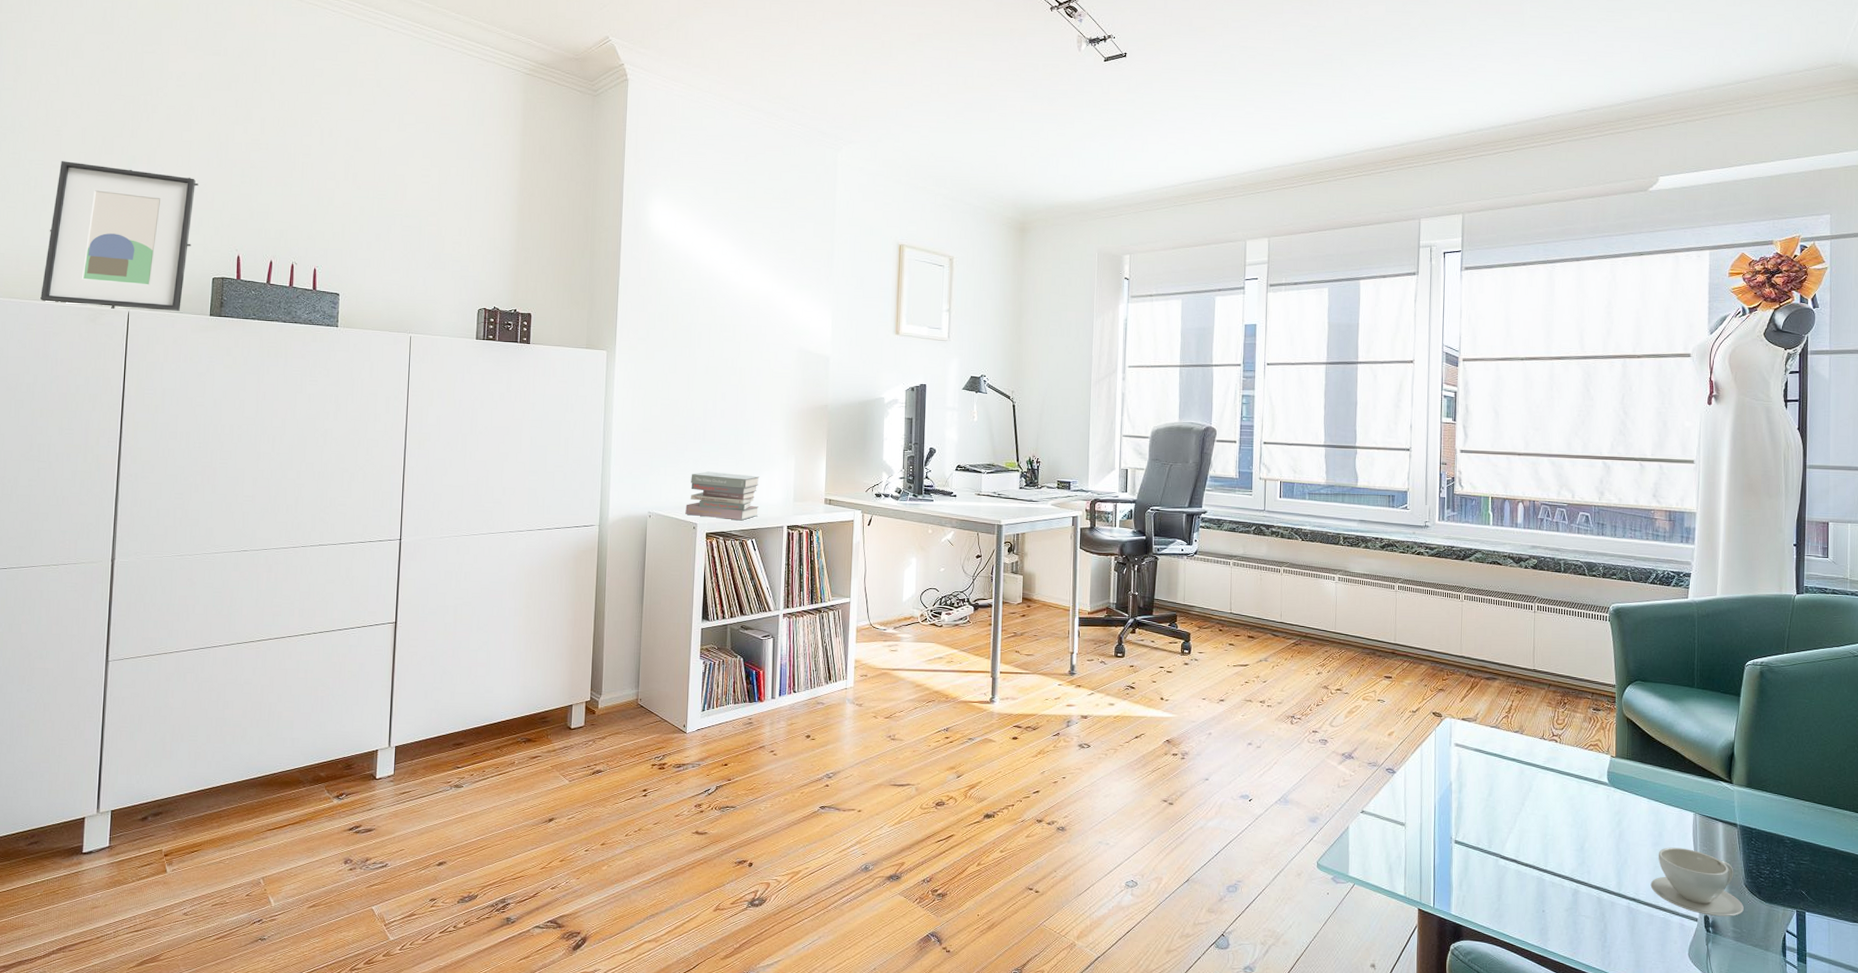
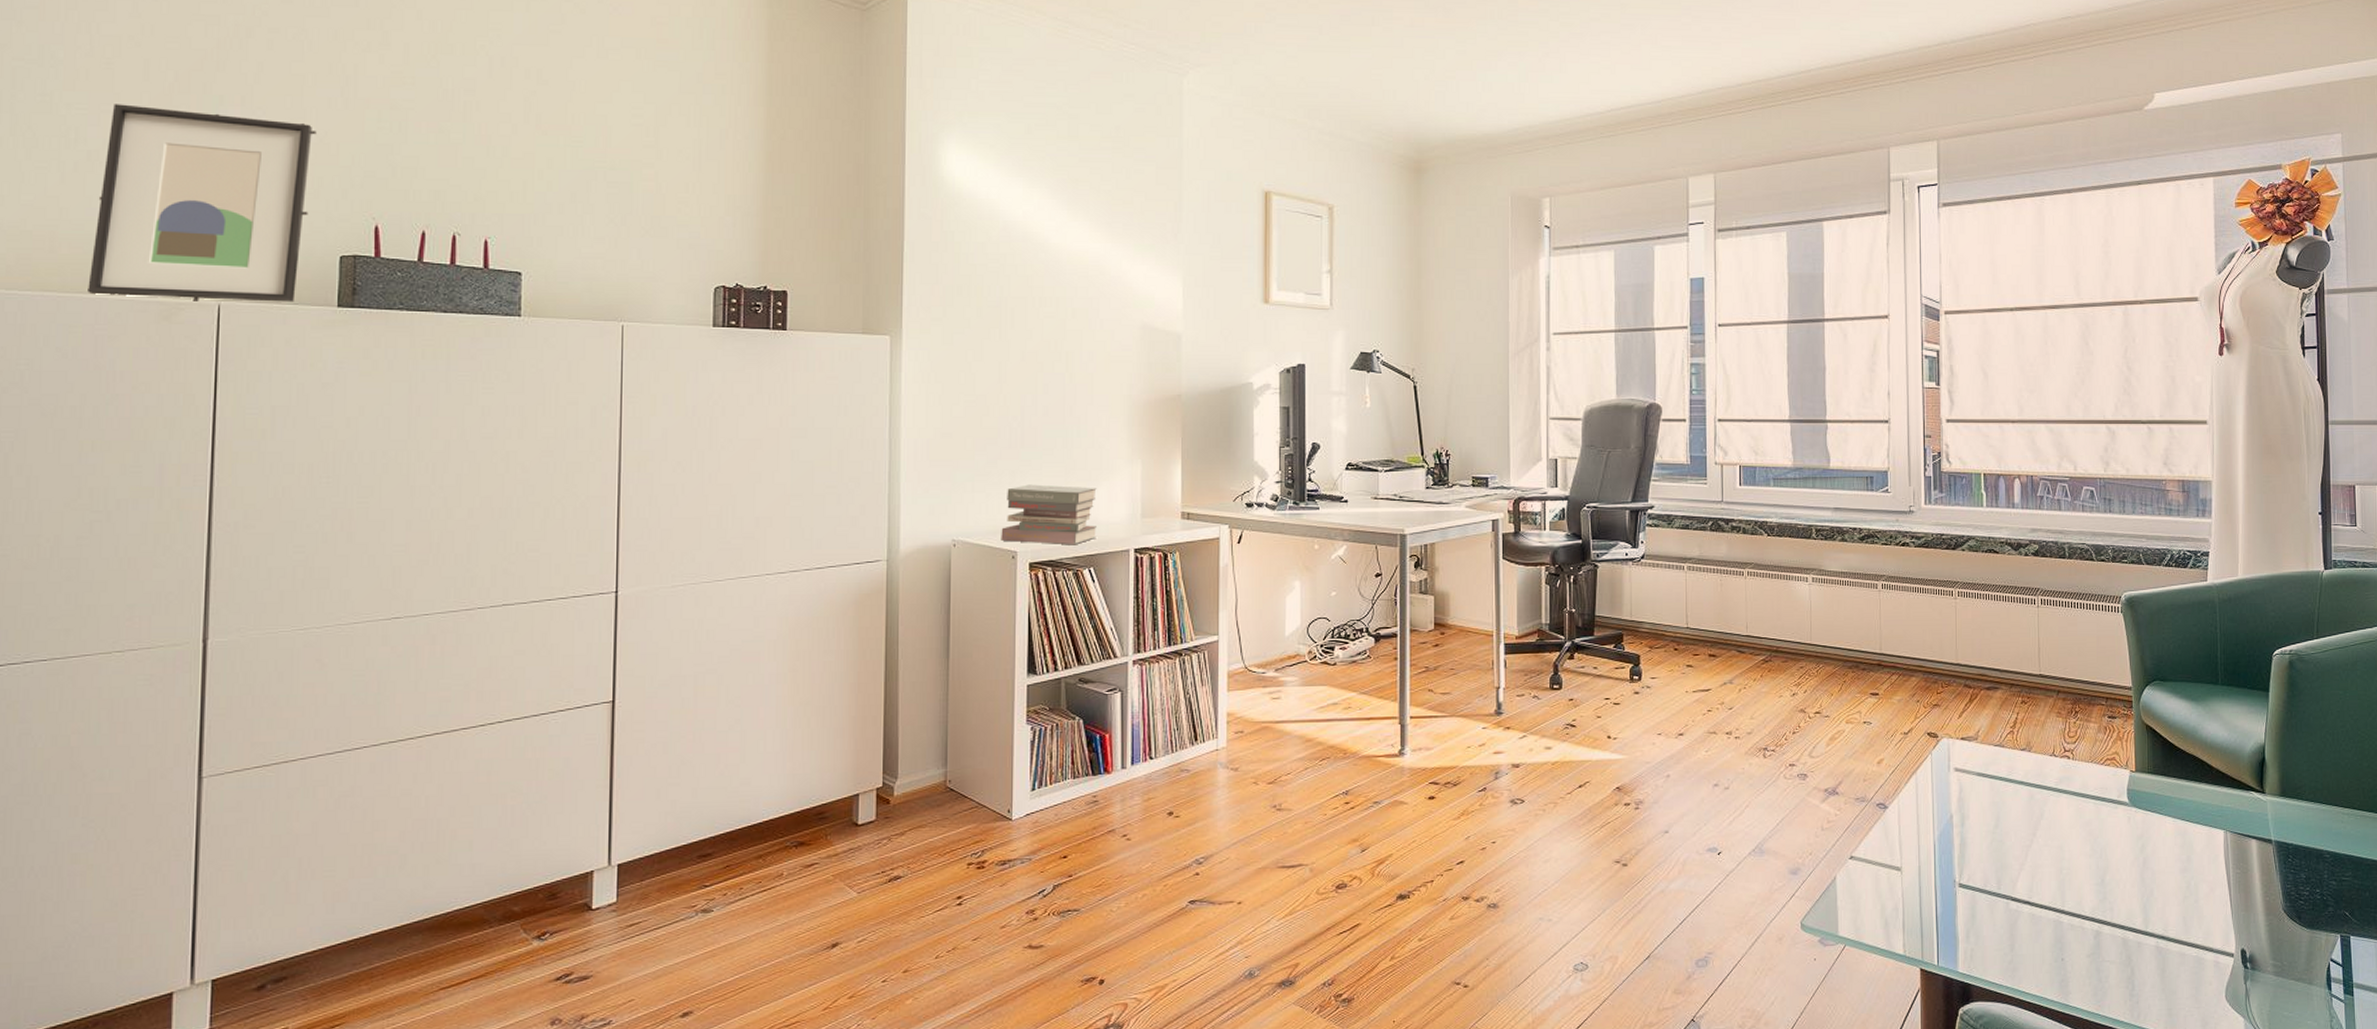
teacup: present [1650,847,1744,917] -> none [2180,872,2283,950]

